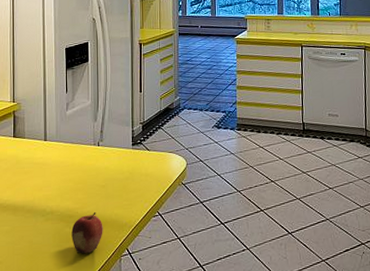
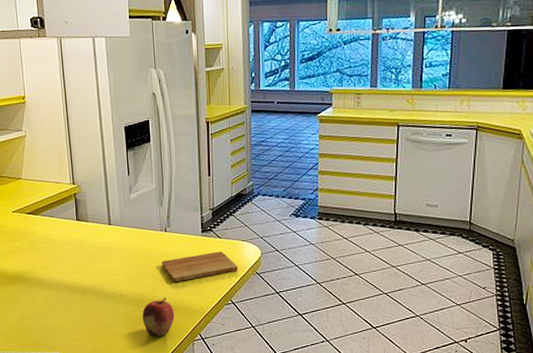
cutting board: none [93,163,165,196] -> present [161,251,238,283]

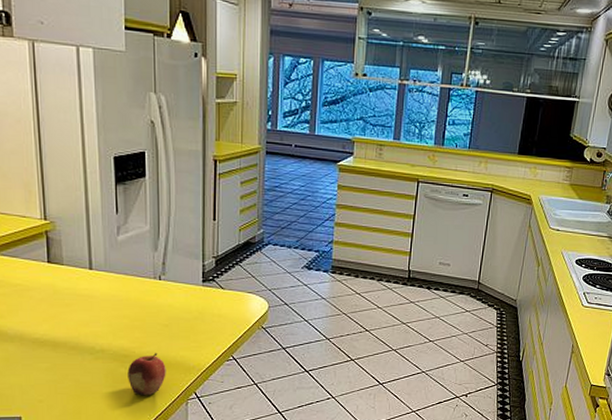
cutting board: present [161,251,238,283] -> none [153,303,242,336]

